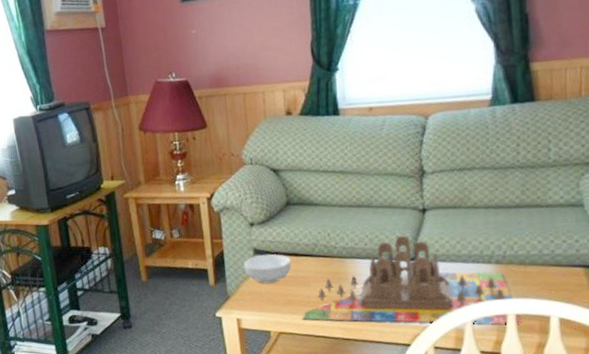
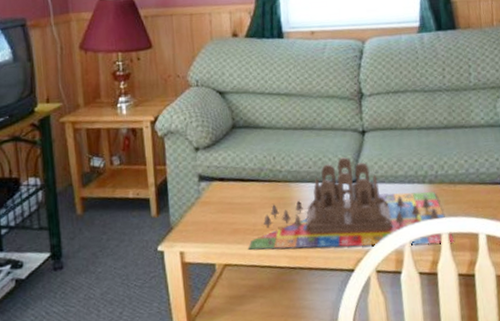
cereal bowl: present [243,254,292,284] -> none [187,180,237,212]

